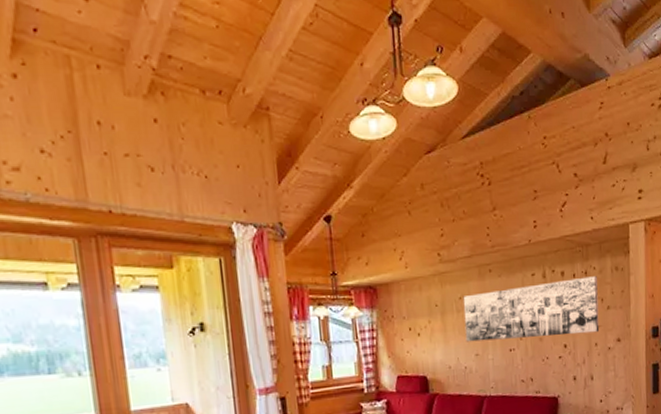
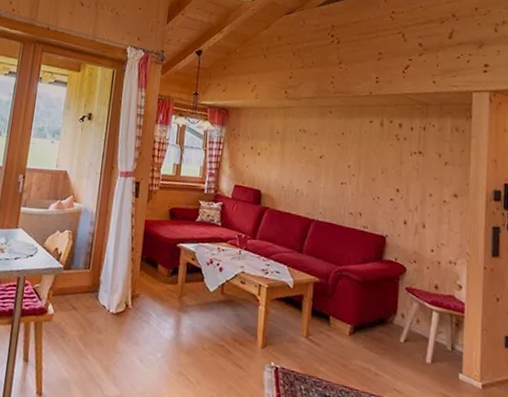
wall art: present [463,276,600,342] -> none [300,129,436,184]

